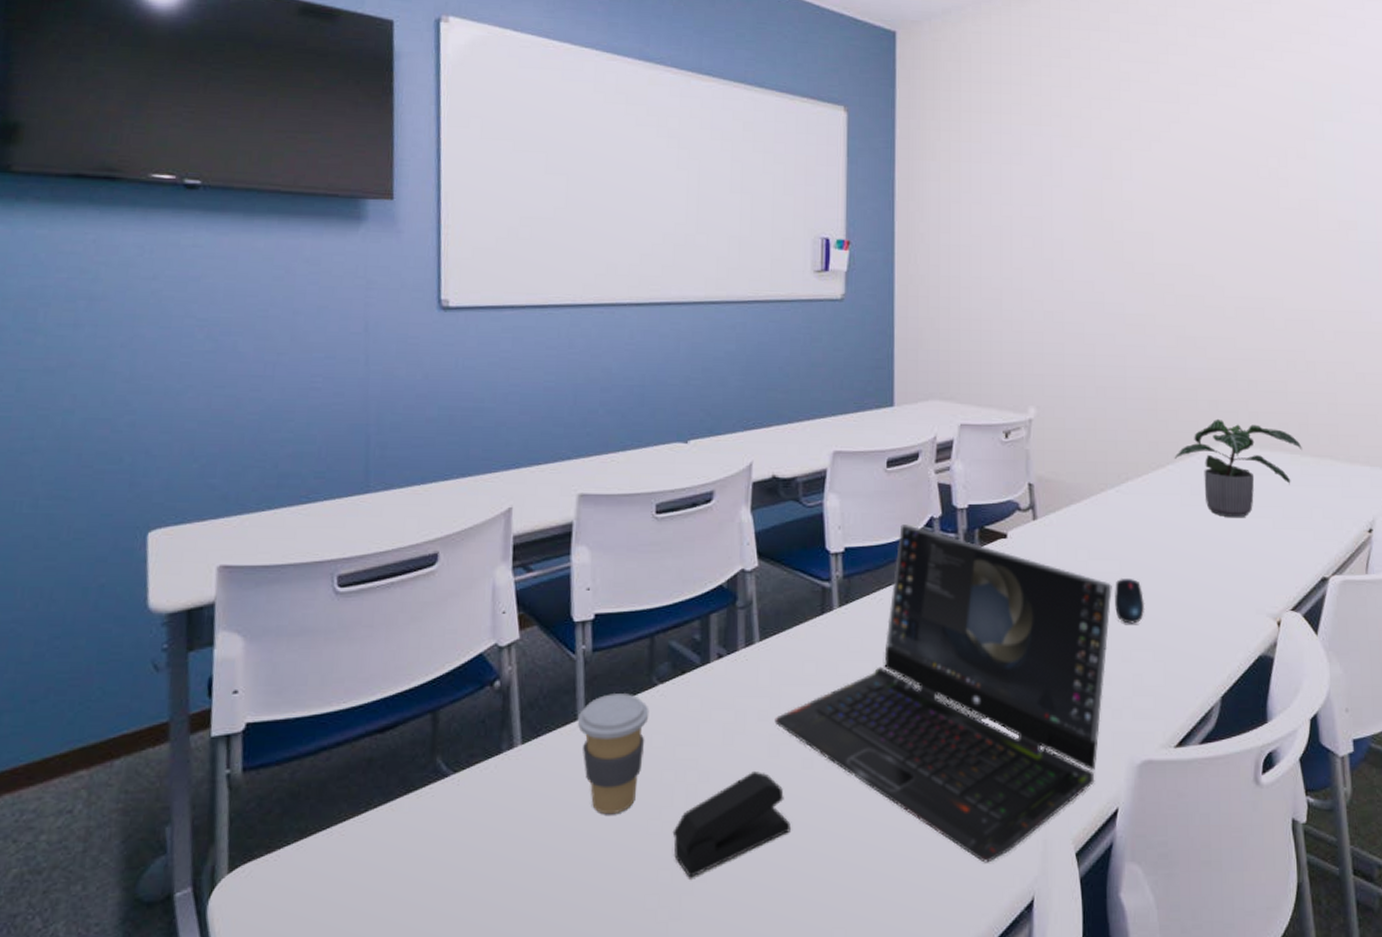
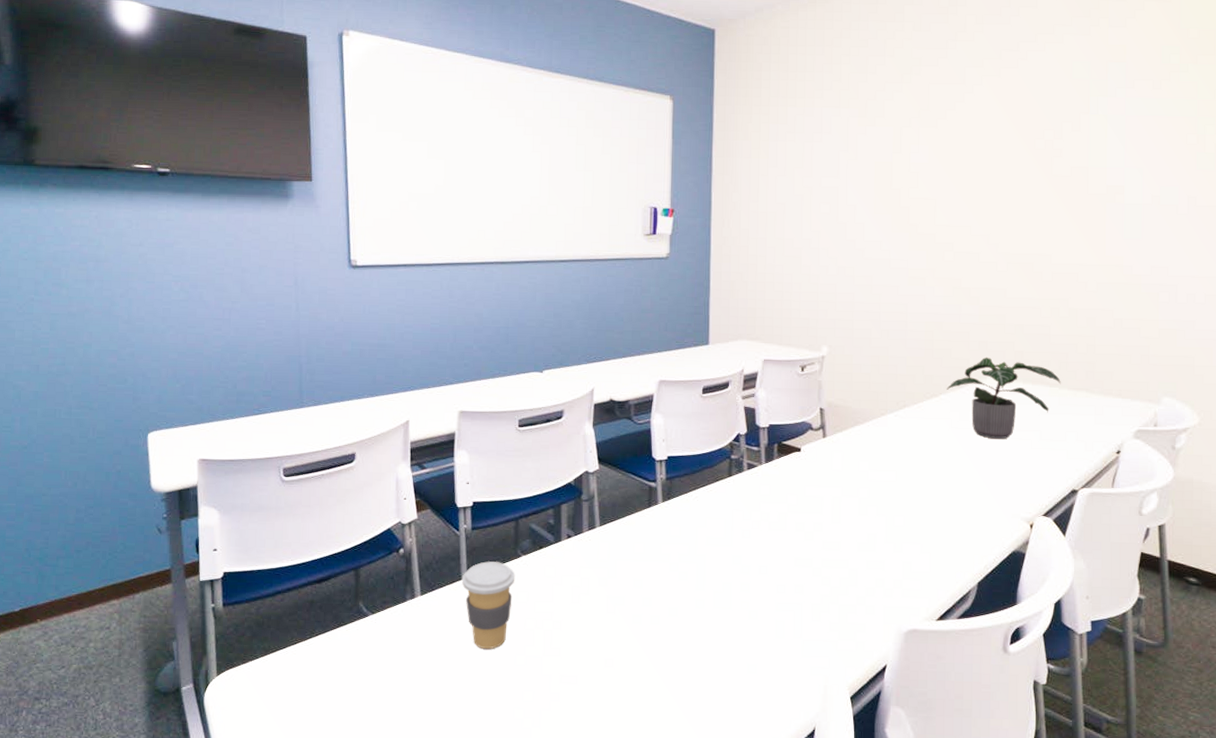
stapler: present [672,772,791,878] -> none [534,623,624,698]
laptop computer: present [774,524,1112,863] -> none [611,439,888,700]
mouse: present [1115,577,1145,624] -> none [890,485,916,523]

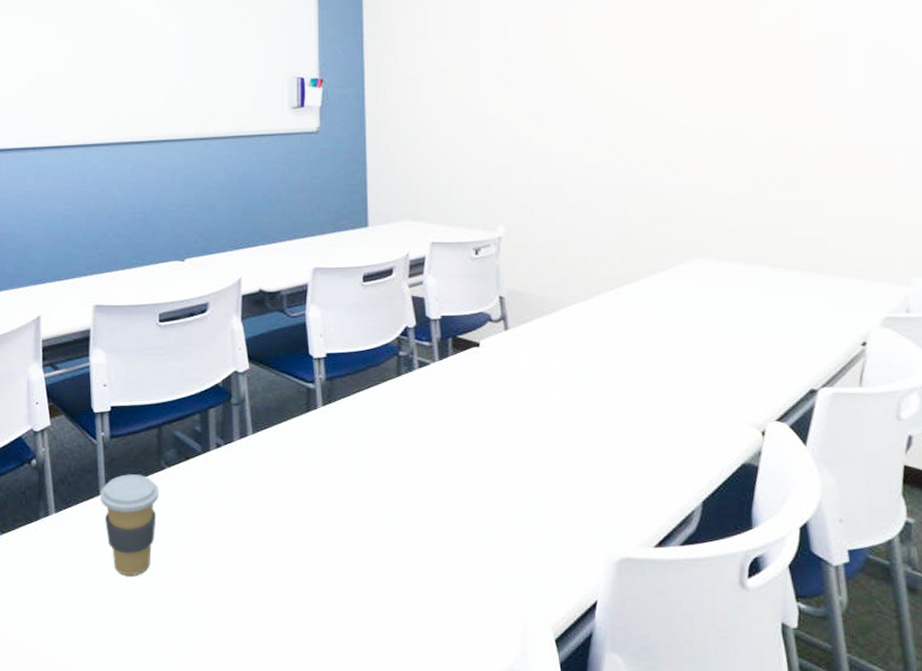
potted plant: present [946,357,1061,439] -> none [647,234,786,330]

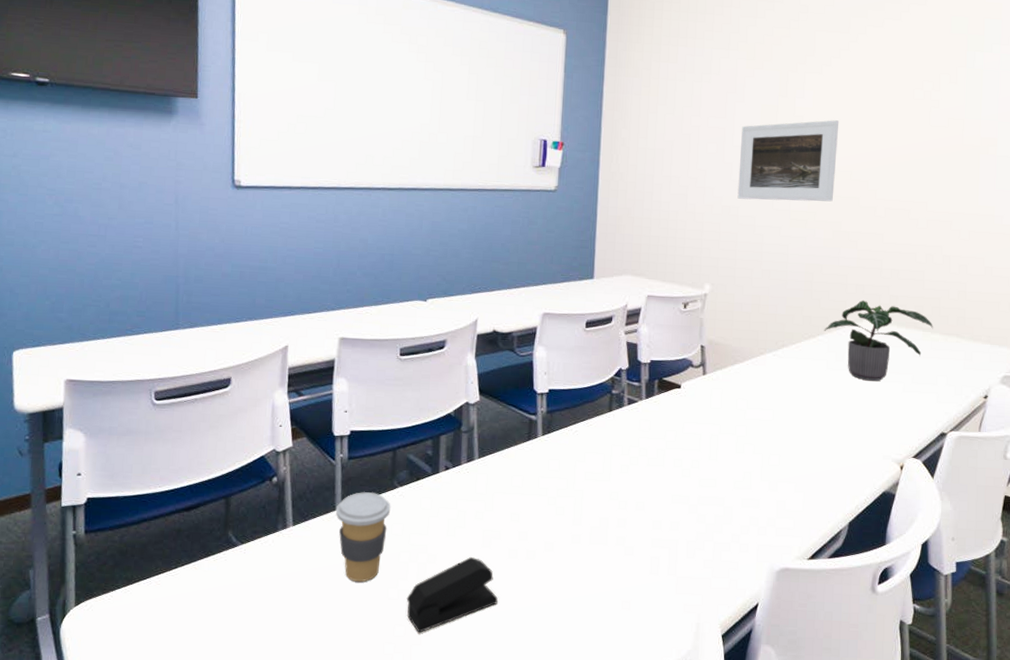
stapler: none [182,547,285,634] -> present [406,557,498,633]
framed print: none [526,29,644,127] -> present [737,120,839,202]
potted plant: none [647,234,786,330] -> present [824,300,933,381]

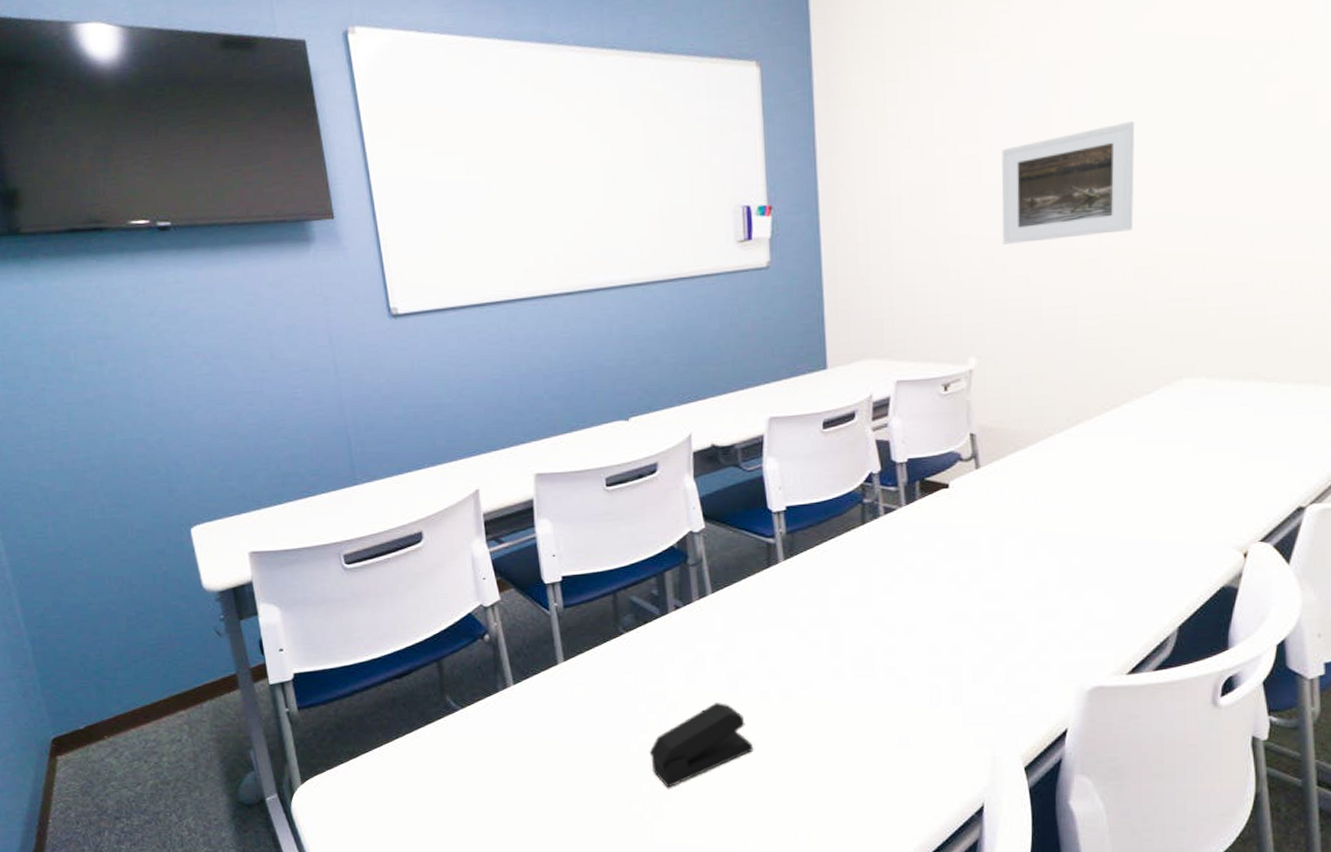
coffee cup: present [335,492,391,582] -> none [557,642,619,738]
potted plant: present [824,300,933,381] -> none [1130,351,1281,453]

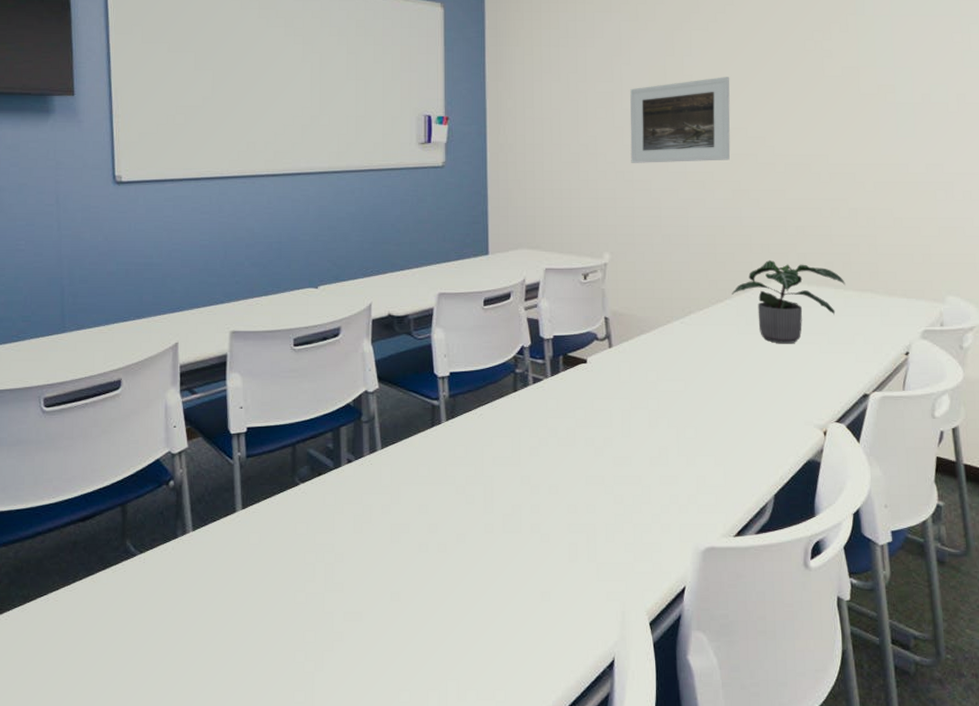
stapler: present [649,703,753,788] -> none [315,554,411,638]
potted plant: none [1130,351,1281,453] -> present [731,259,845,344]

